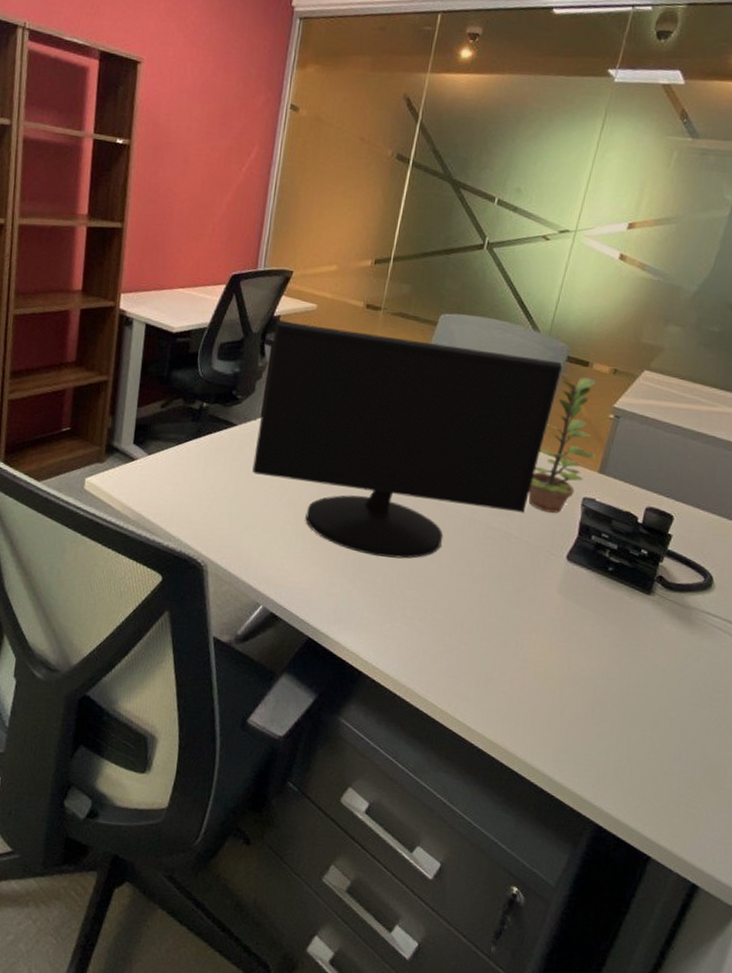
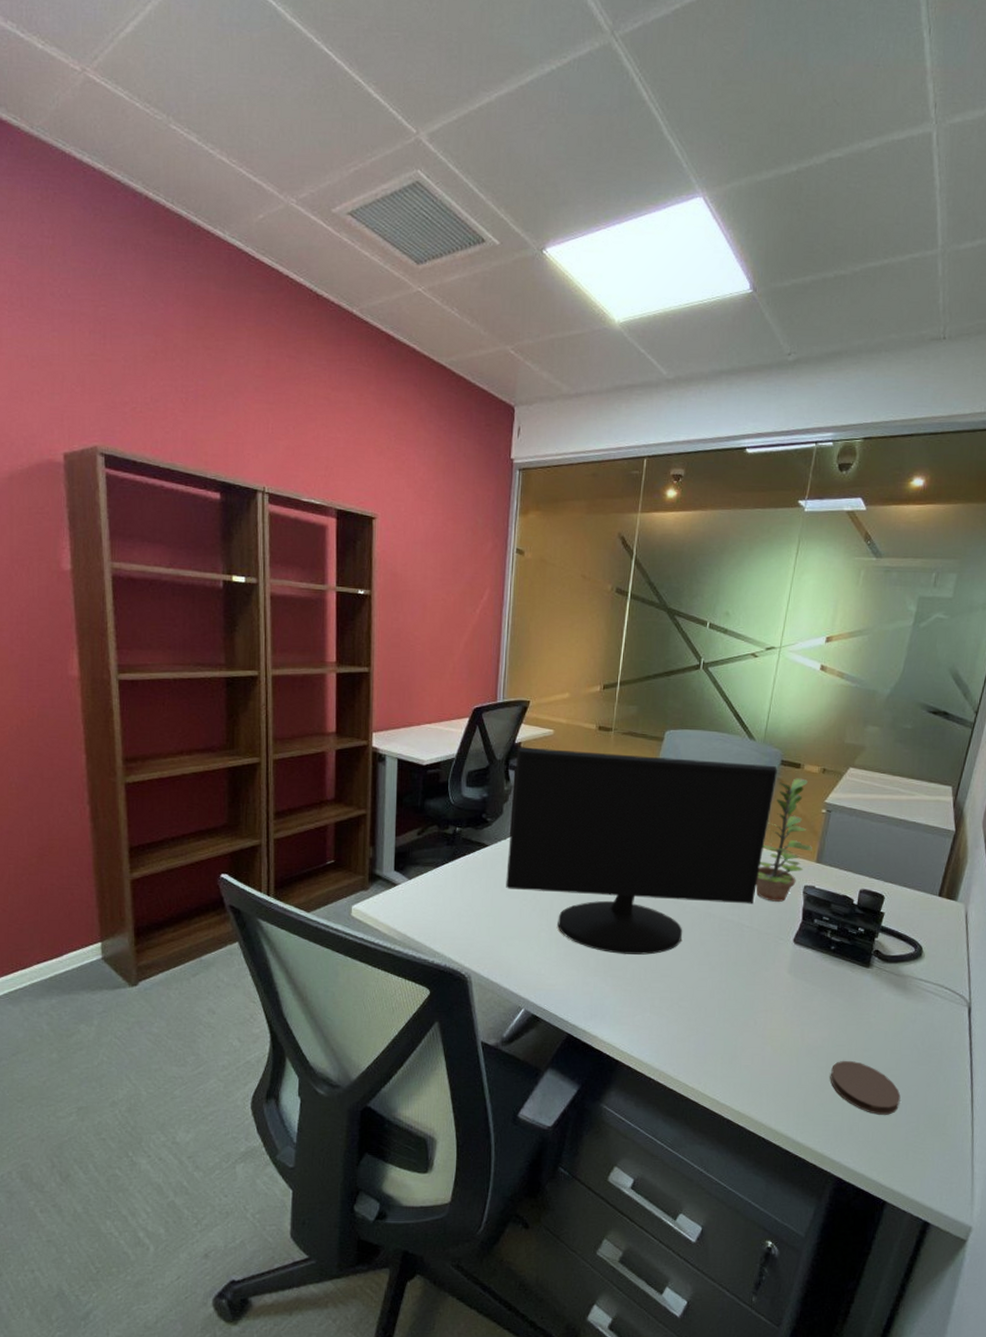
coaster: none [596,695,676,761] -> present [830,1060,901,1115]

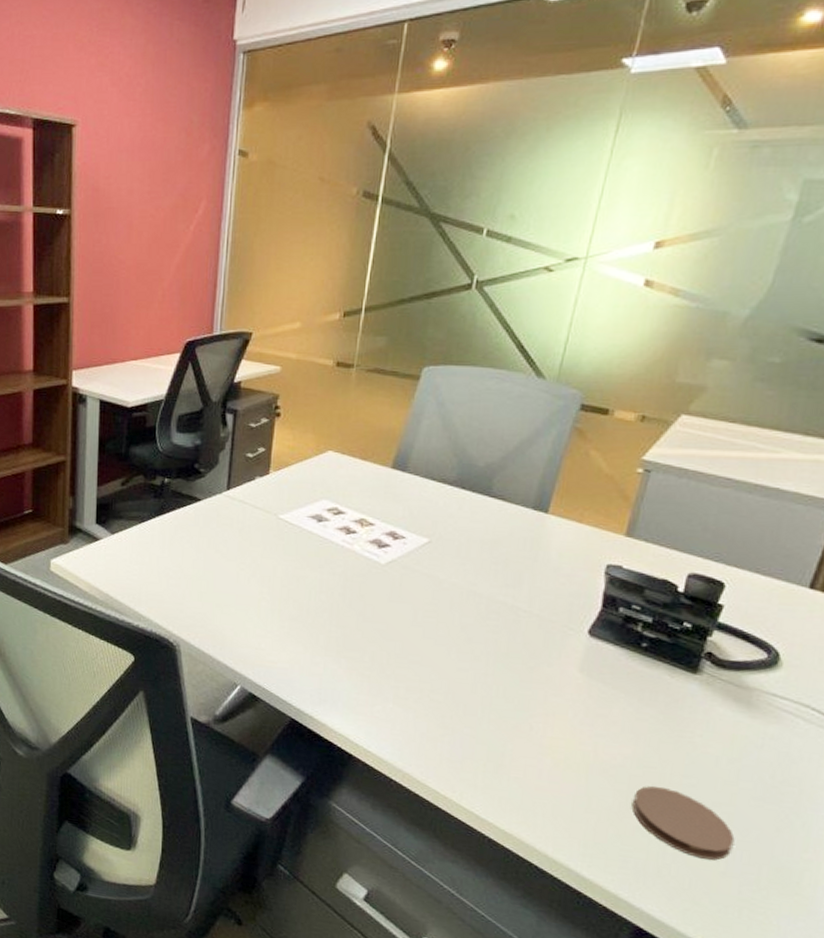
computer monitor: present [506,747,777,955] -> none [221,387,575,636]
plant: present [755,778,812,902] -> none [538,427,621,583]

